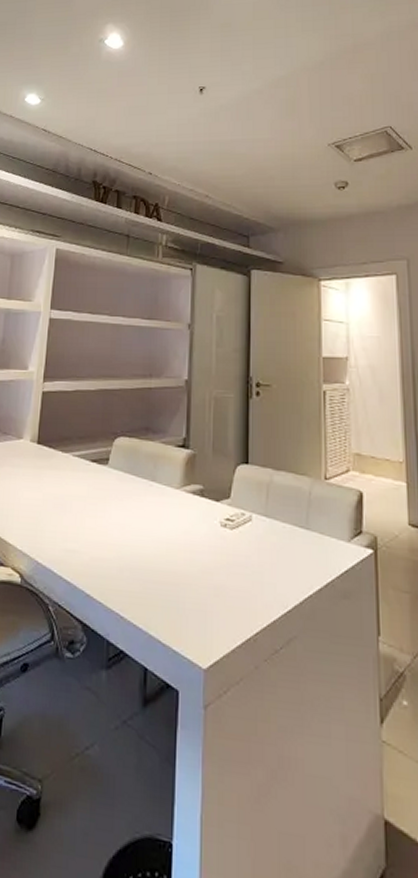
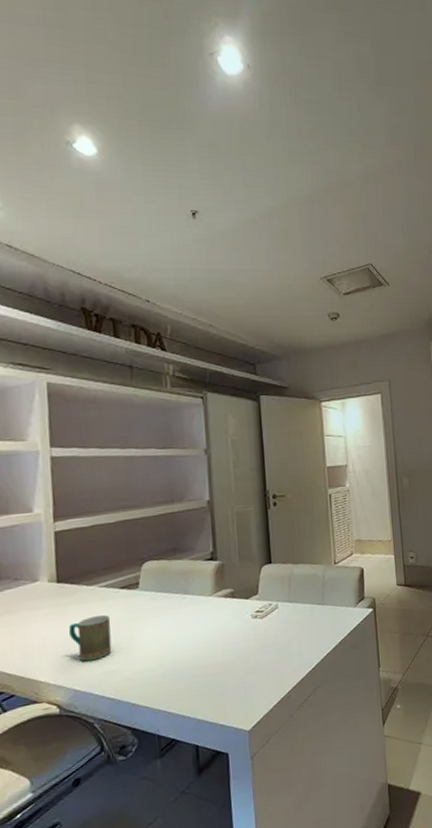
mug: none [41,485,79,534] -> present [69,614,112,662]

